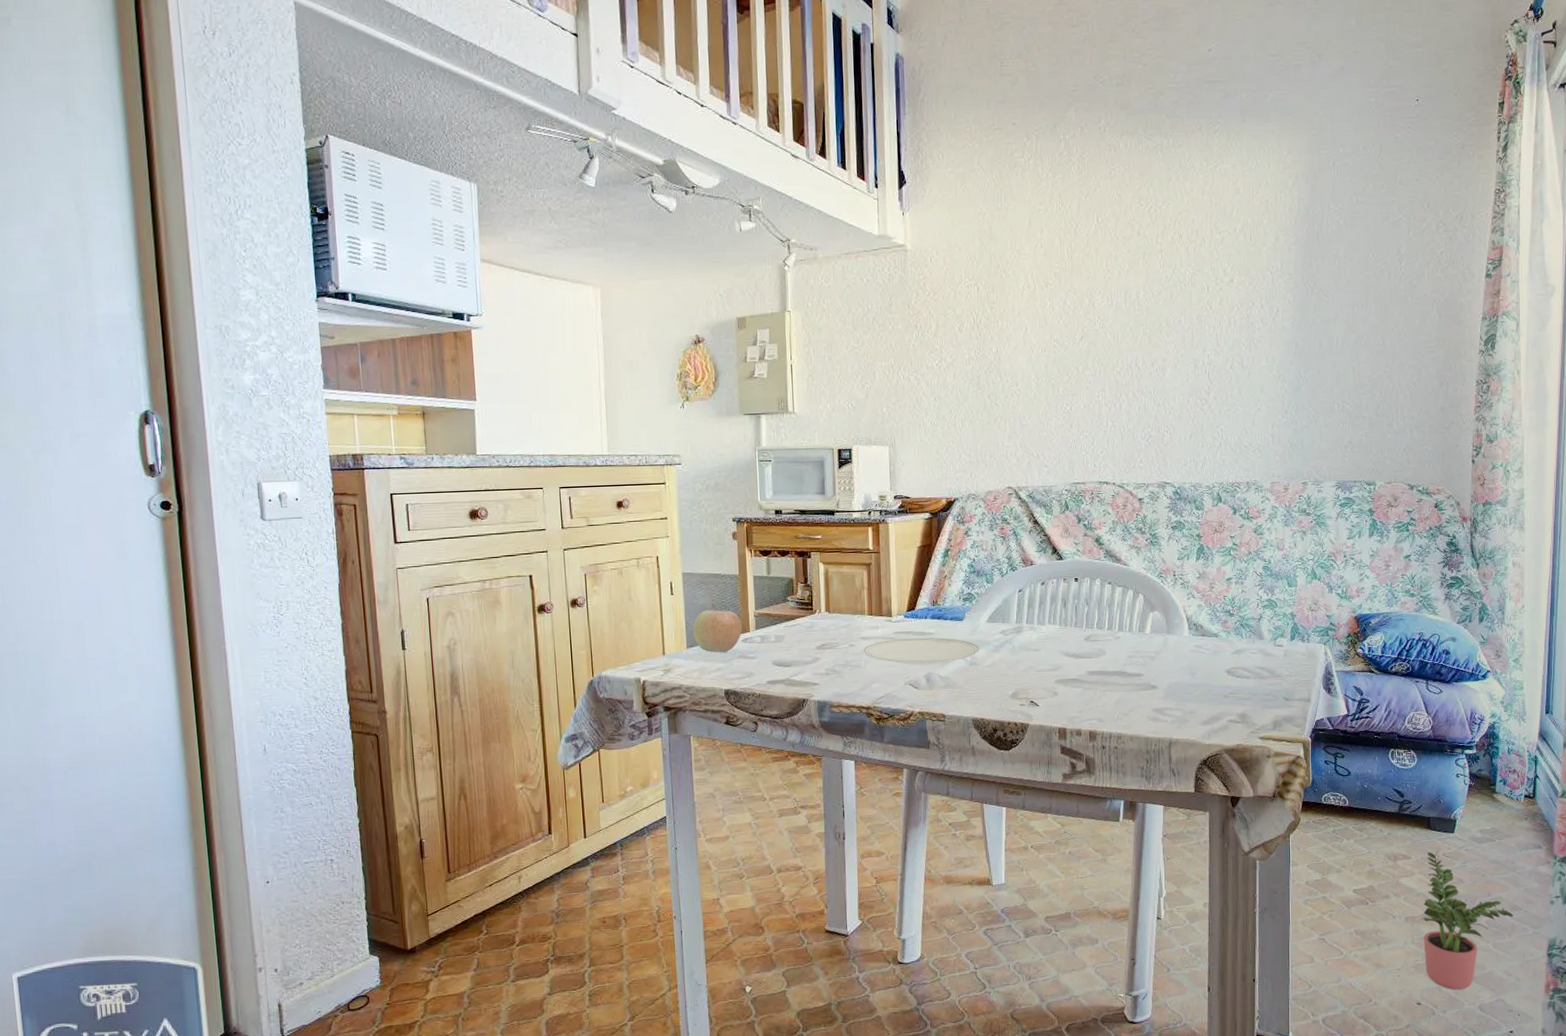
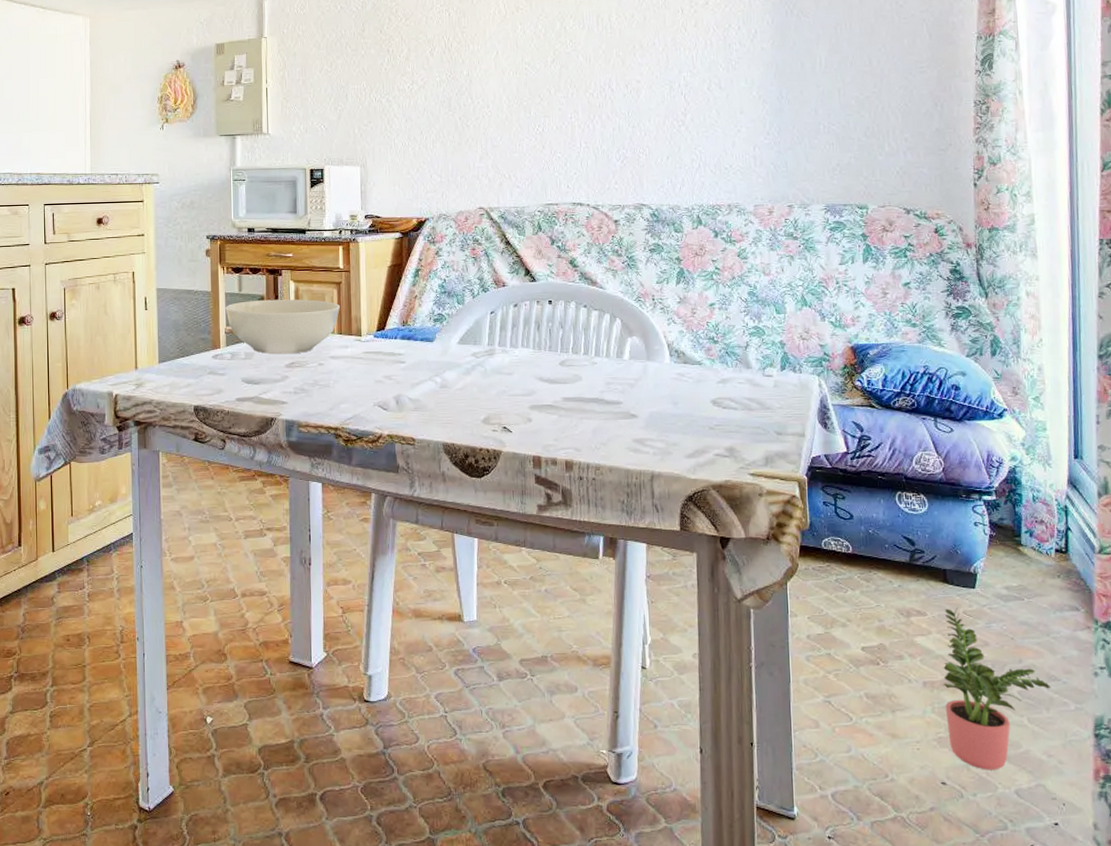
fruit: present [693,602,742,653] -> none [165,317,213,369]
bowl: none [754,581,870,637] -> present [225,299,340,355]
plate: present [862,637,981,665] -> none [331,358,451,386]

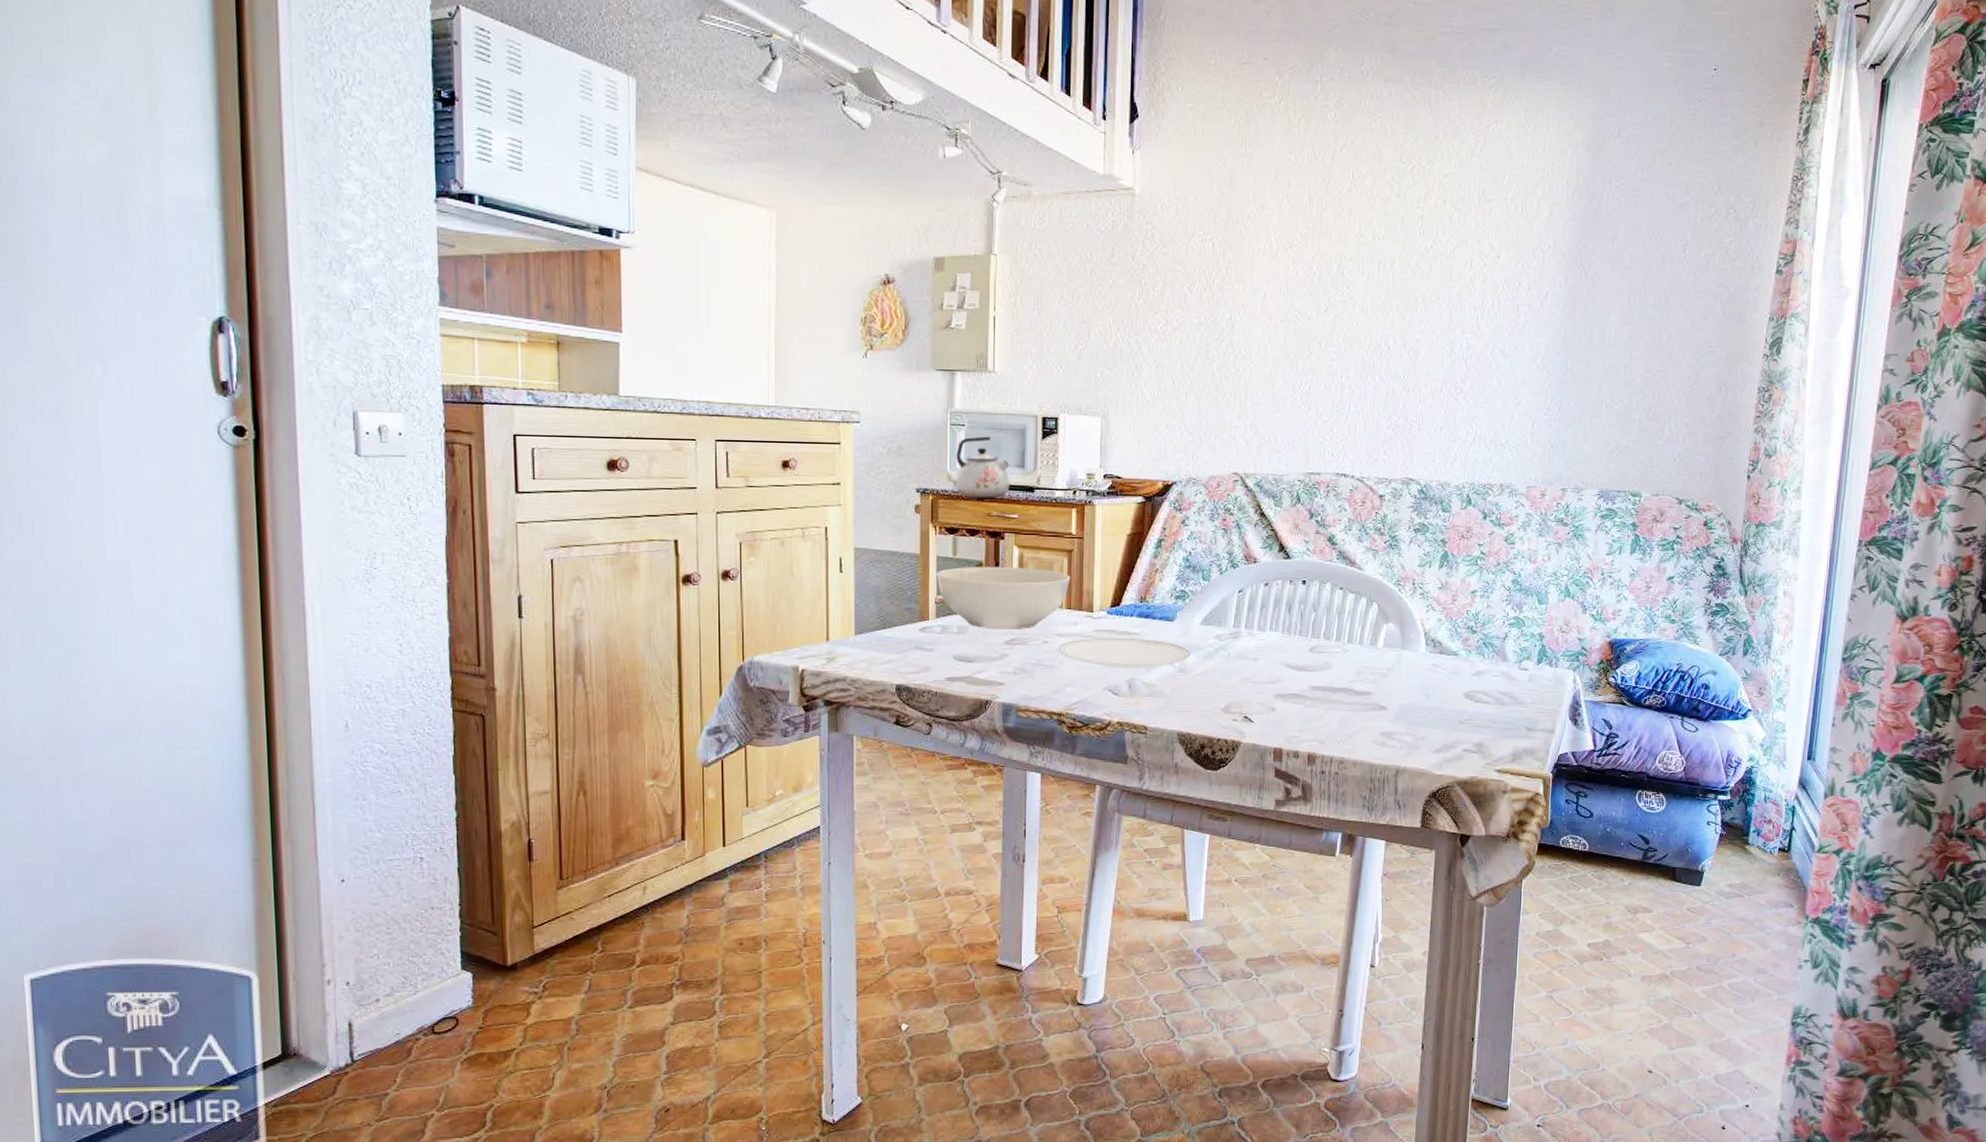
kettle: none [238,188,285,242] -> present [956,436,1010,499]
plate: none [331,358,451,386] -> present [1057,637,1192,669]
potted plant: present [943,607,1051,770] -> none [1659,904,1759,1058]

